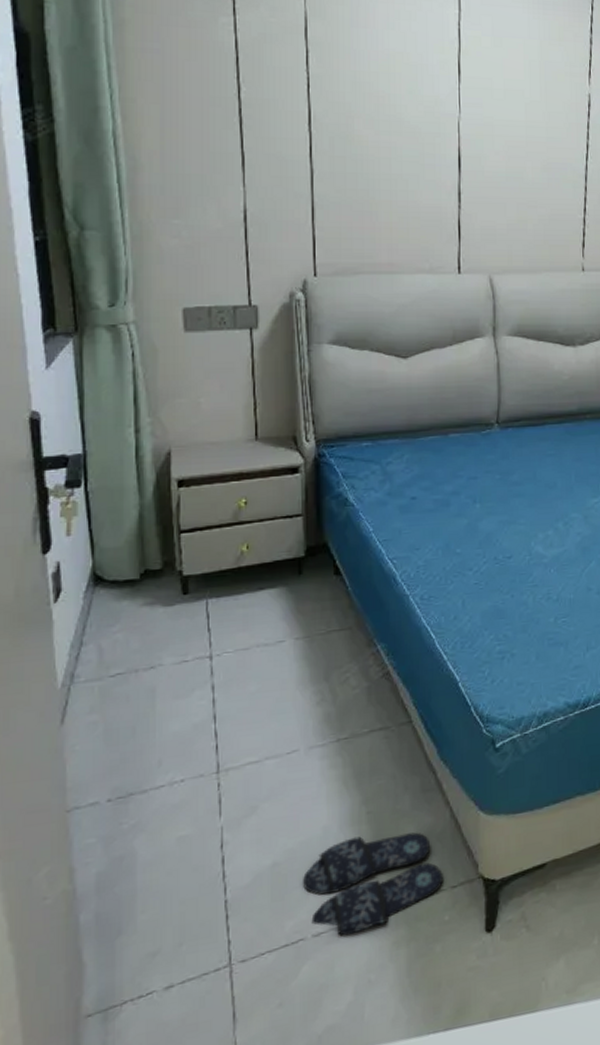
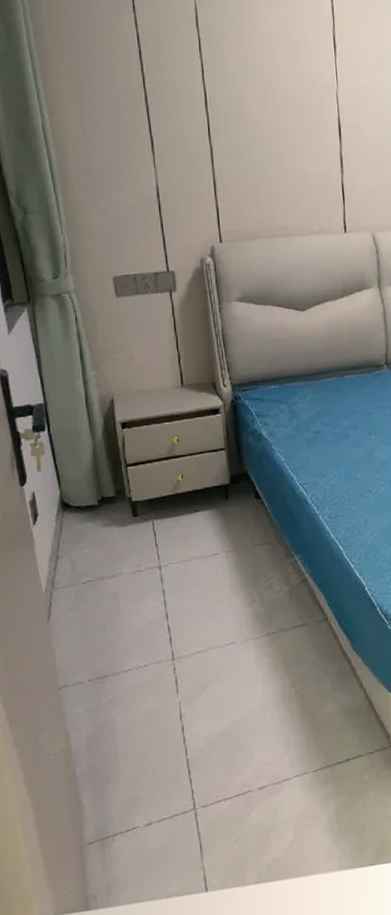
slippers: present [303,832,443,937] -> none [247,709,362,790]

